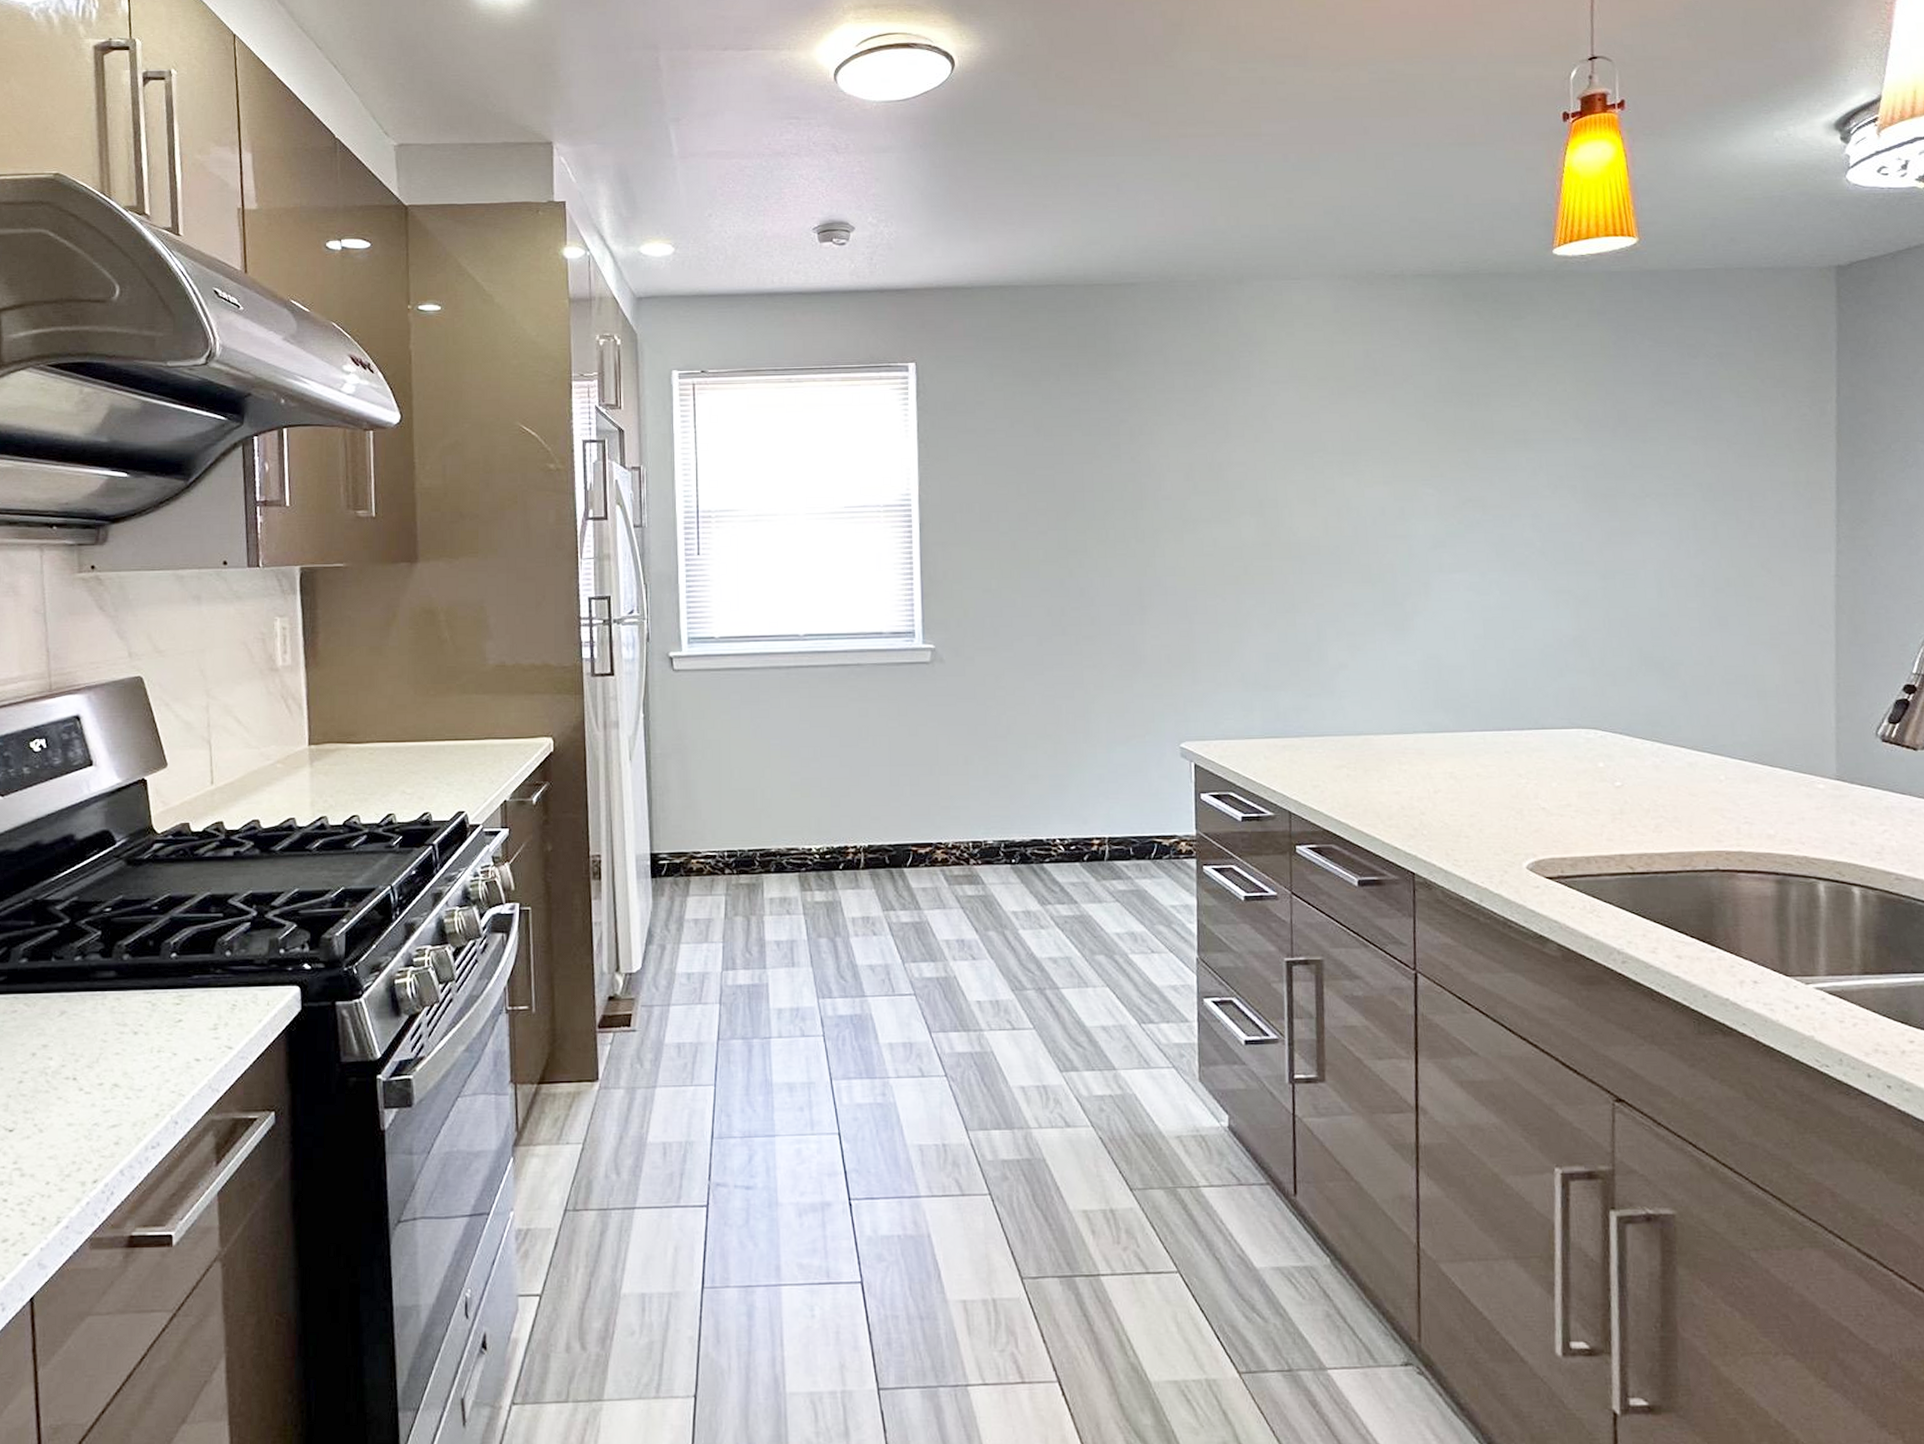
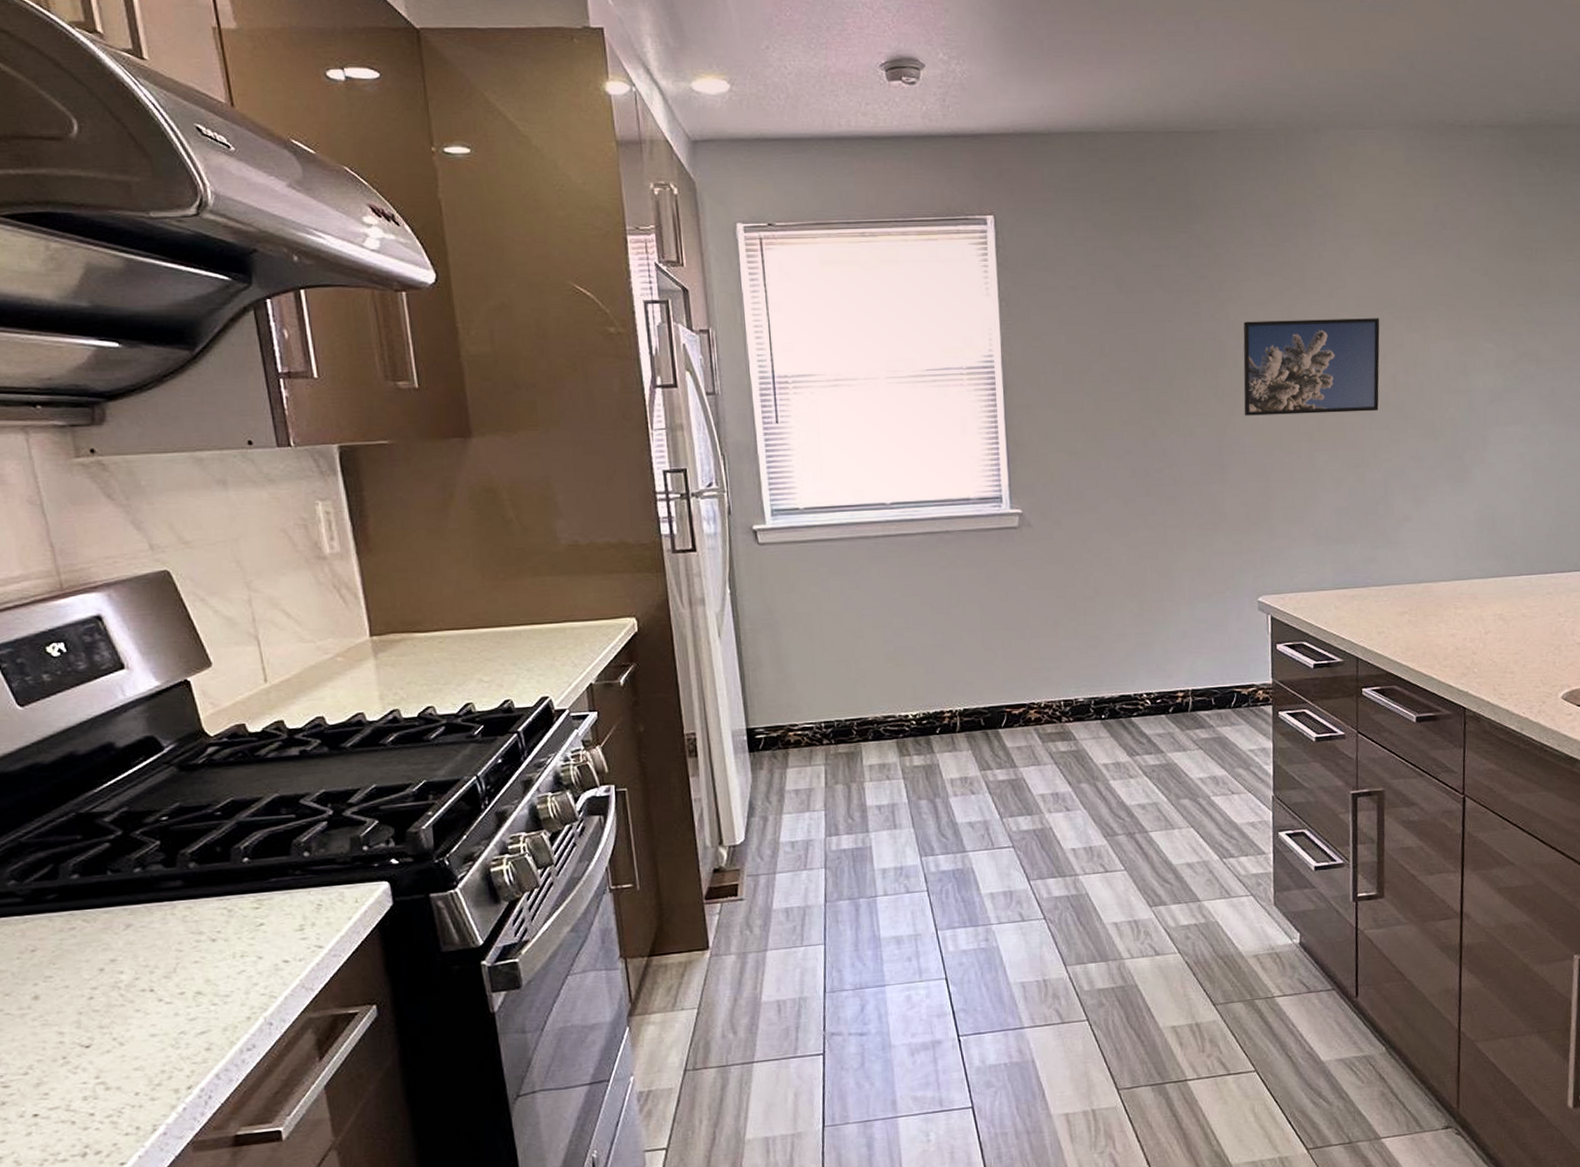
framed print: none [1164,462,1310,557] -> present [1243,318,1380,416]

